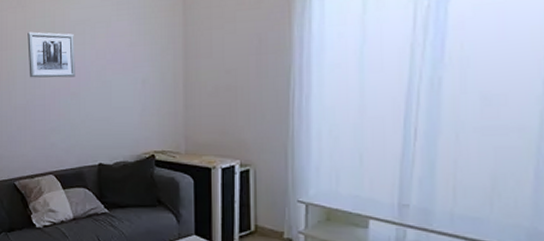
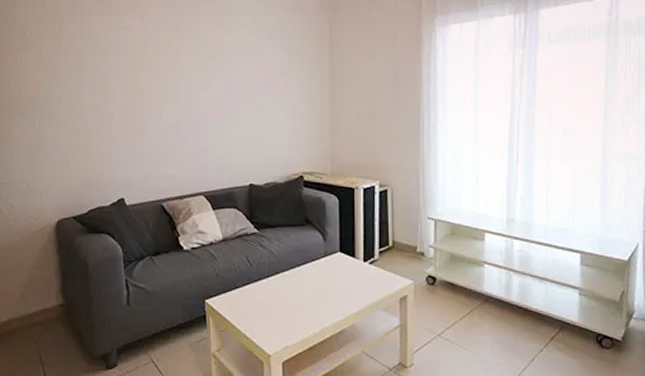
wall art: present [27,32,75,78] -> none [180,53,229,100]

